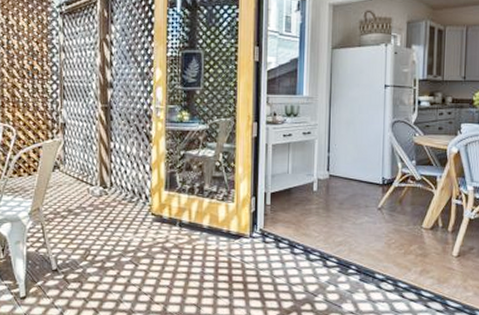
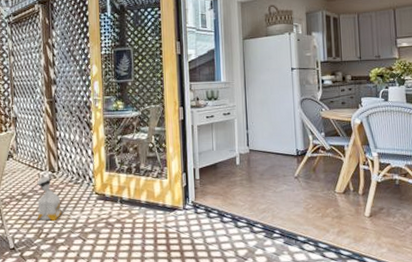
bag: none [84,193,112,242] -> present [37,177,62,221]

